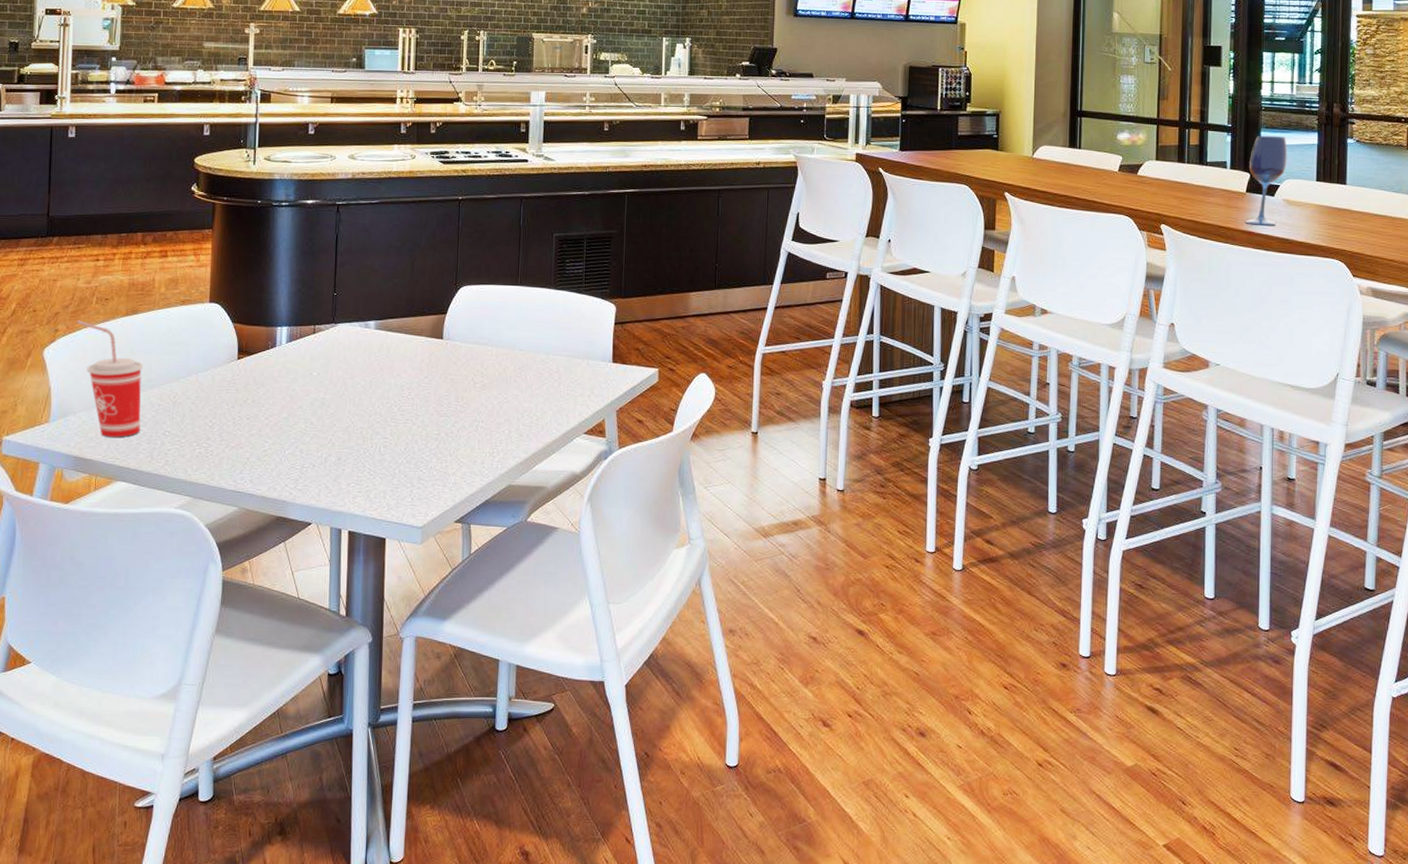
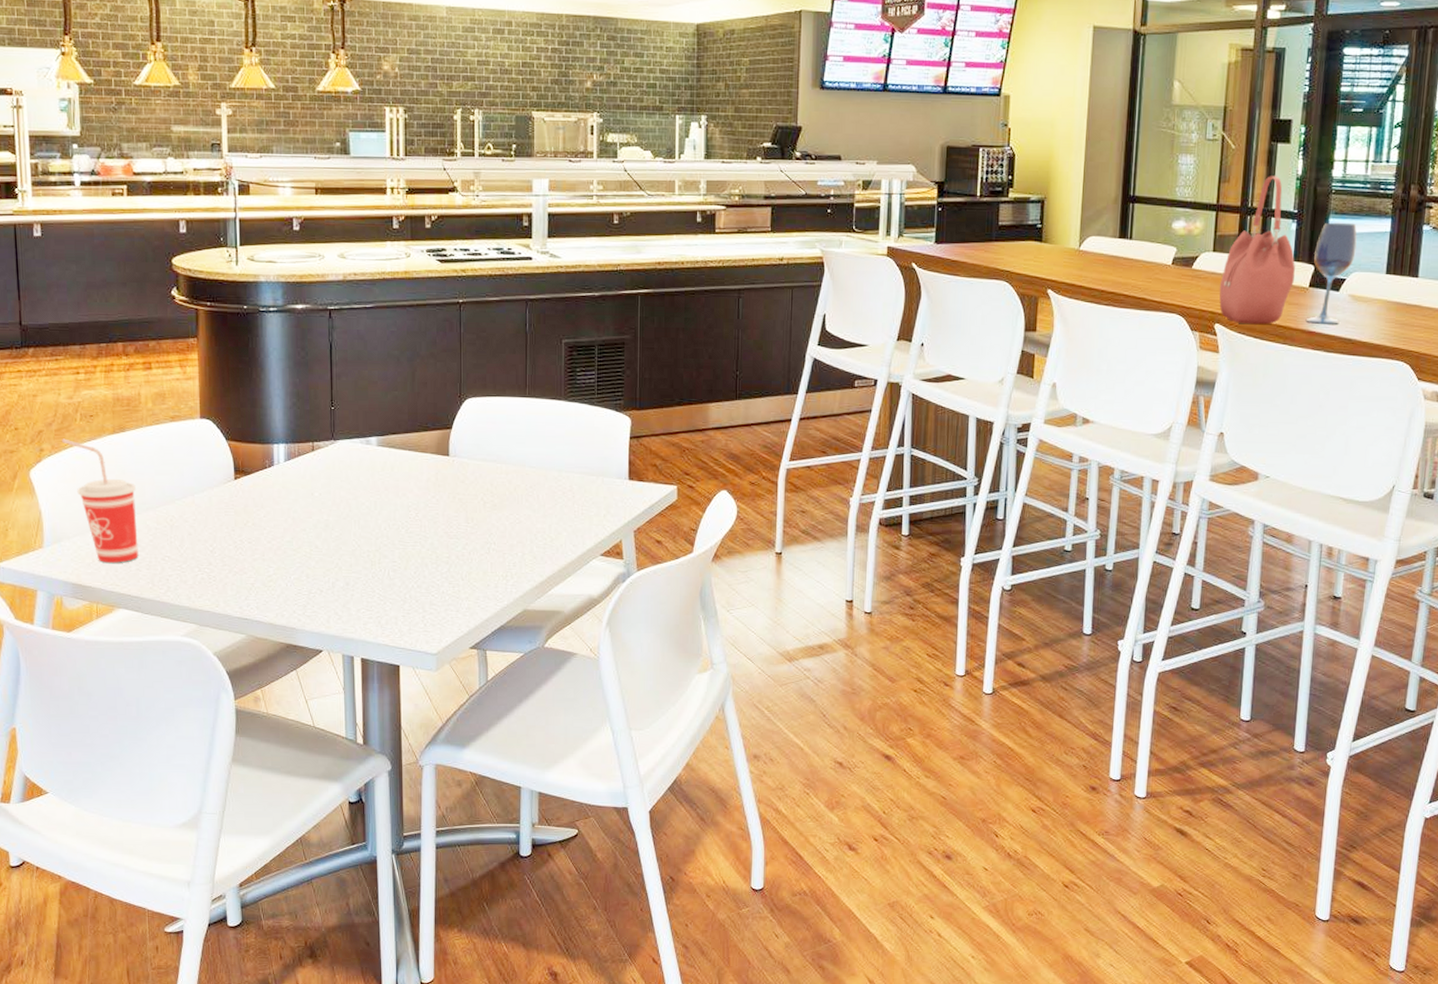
handbag: none [1163,94,1232,226] -> present [1219,176,1295,325]

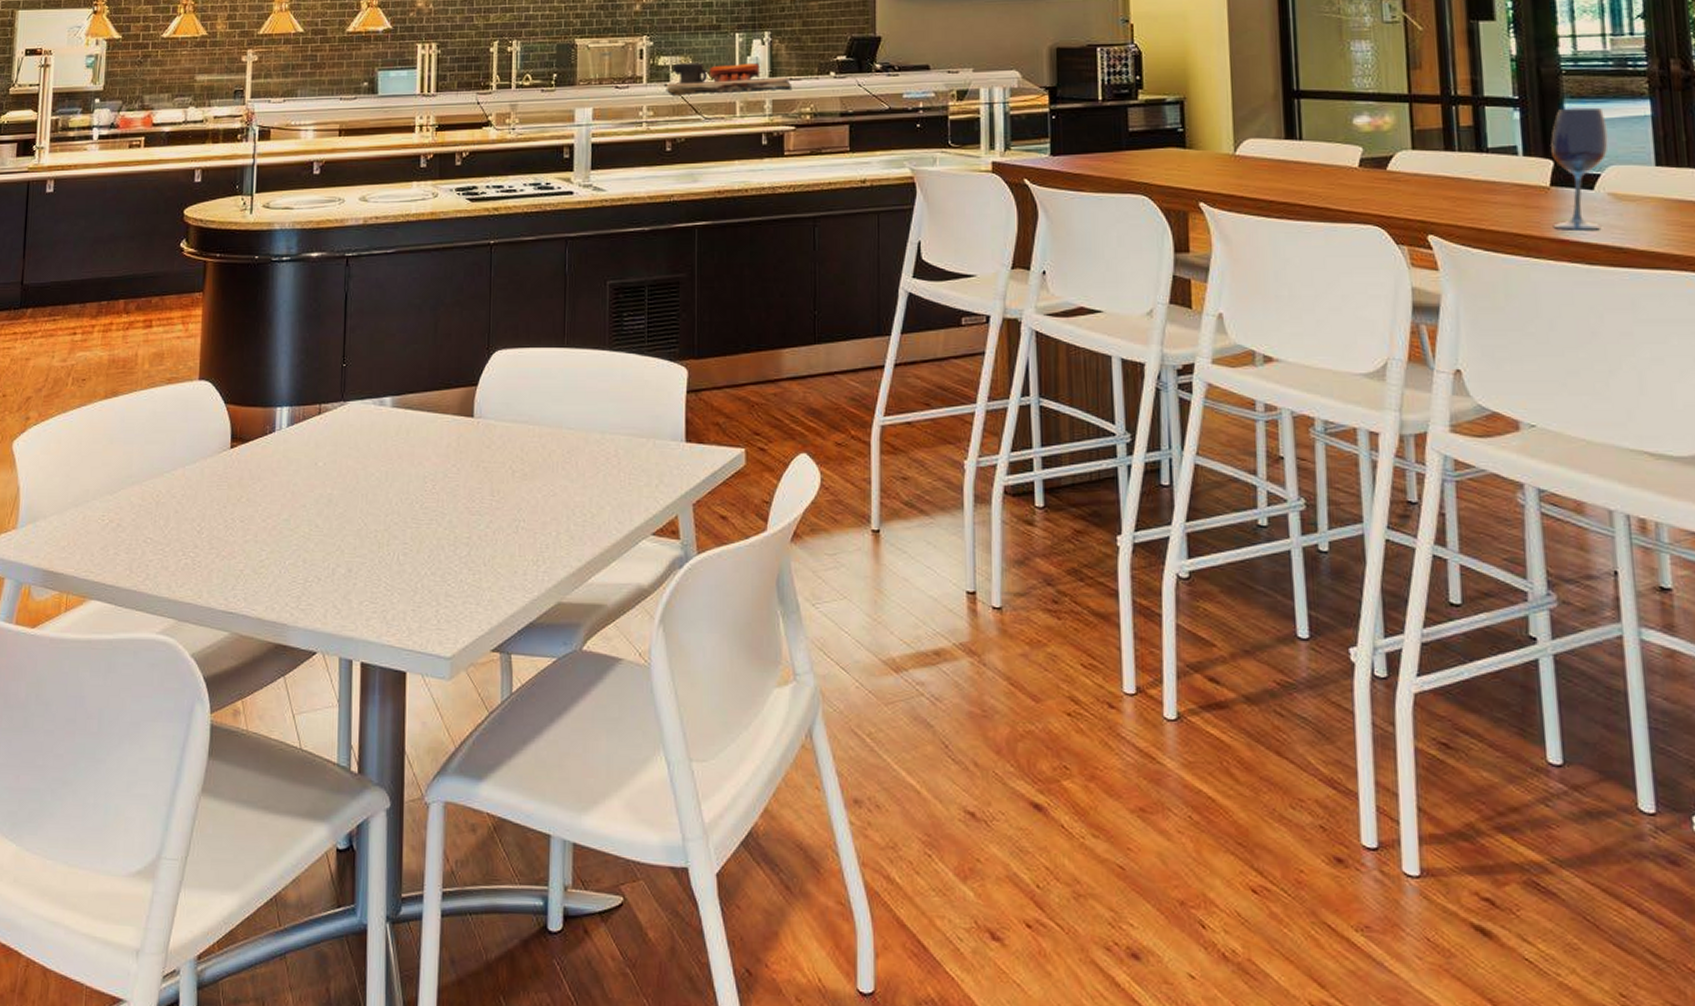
beverage cup: present [61,438,139,563] -> none [49,405,123,546]
food platter: none [614,141,724,173] -> present [666,62,793,97]
handbag: present [1219,176,1295,325] -> none [1426,58,1528,235]

